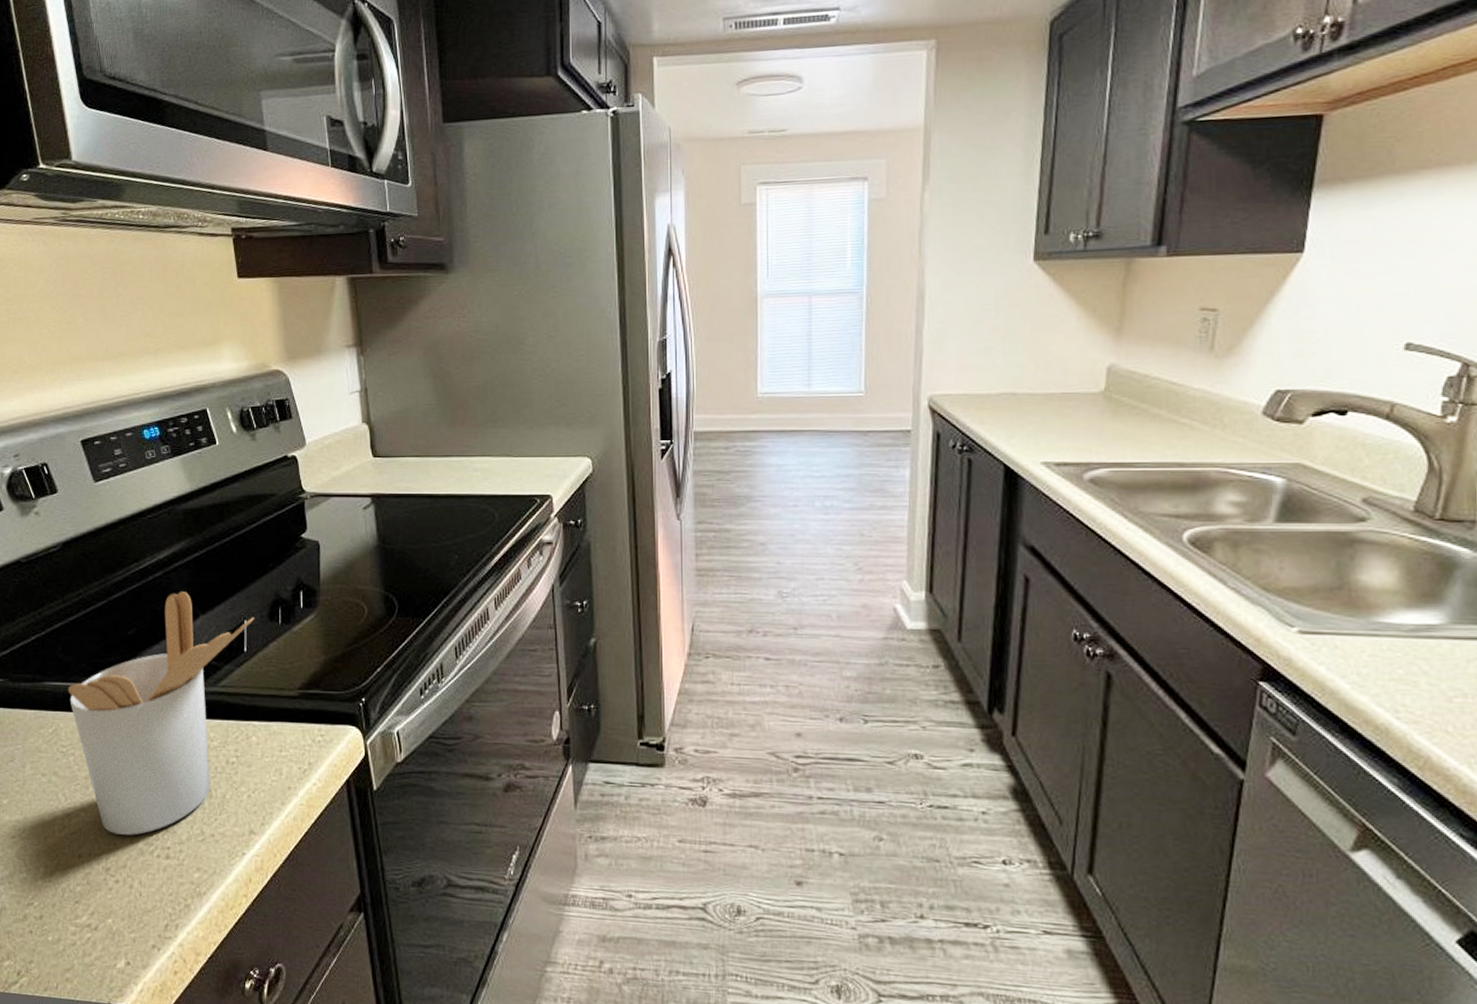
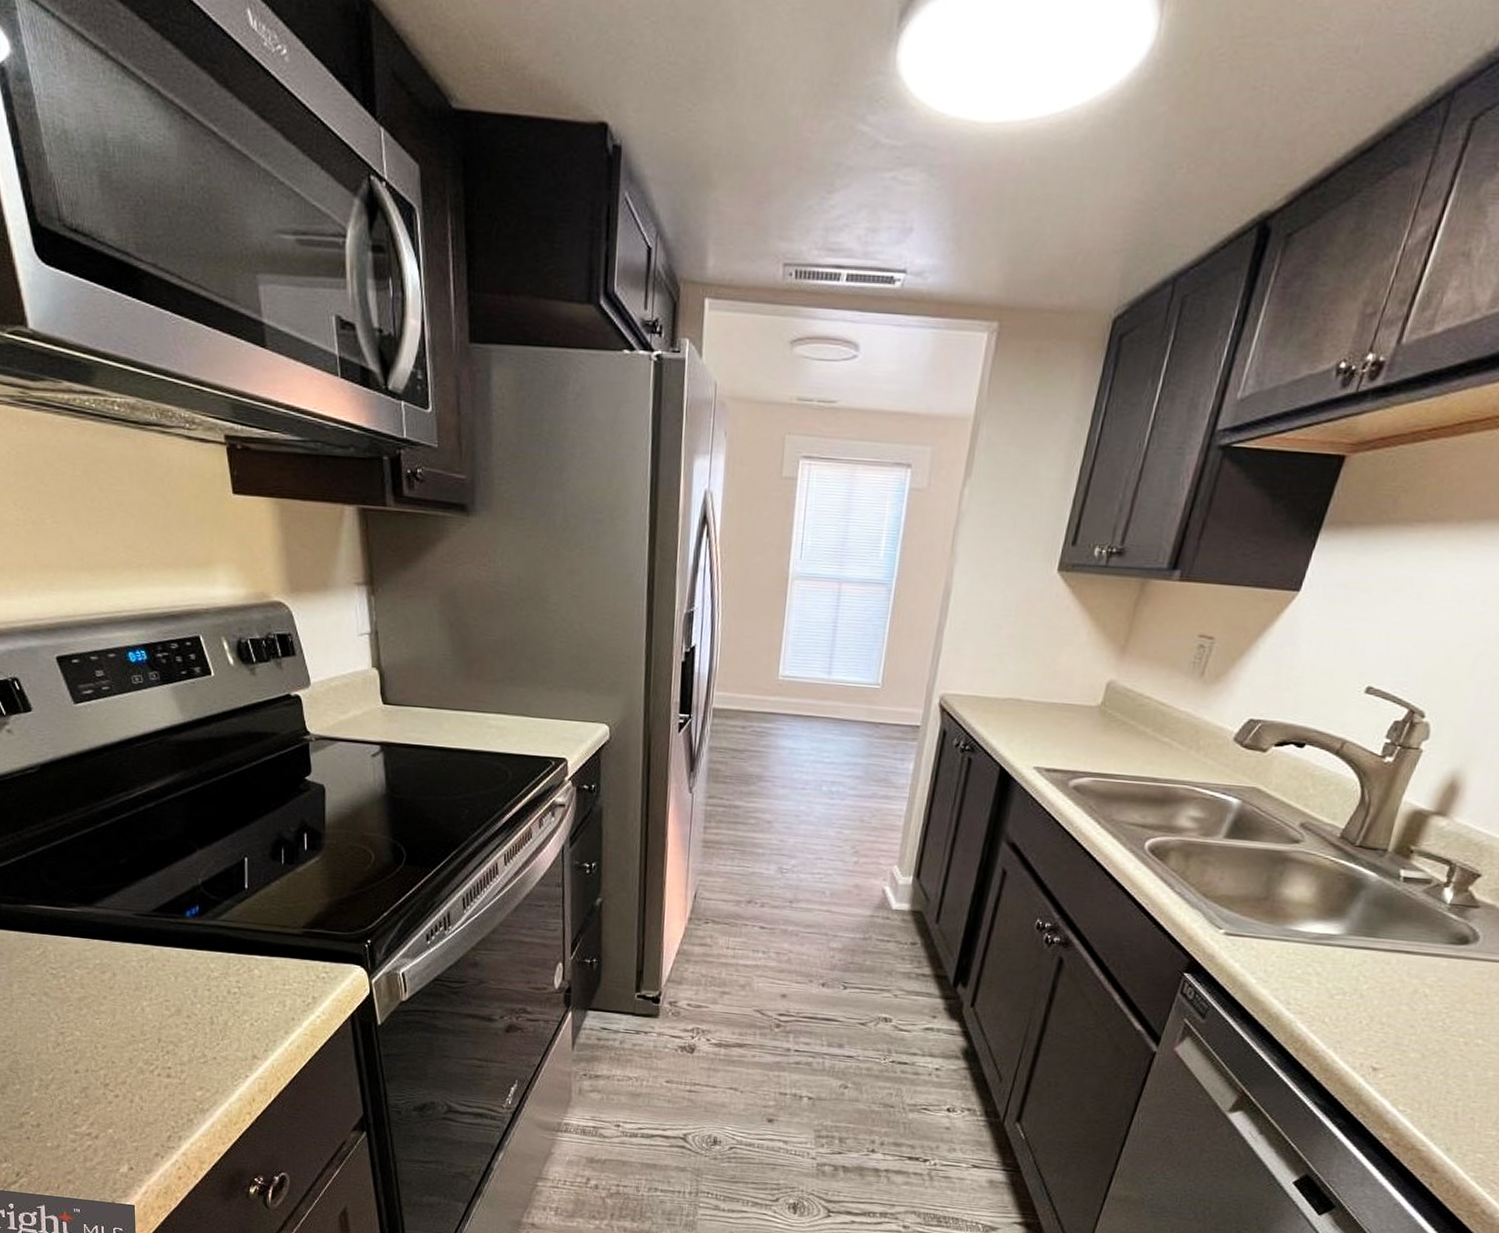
utensil holder: present [68,592,255,836] -> none [55,824,256,1055]

